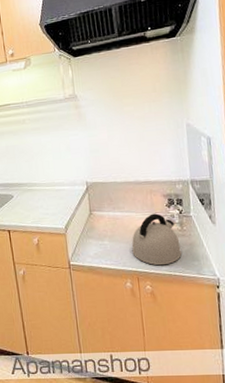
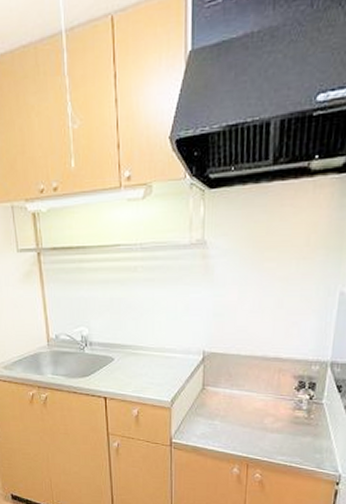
kettle: present [132,213,182,266] -> none [245,396,304,455]

